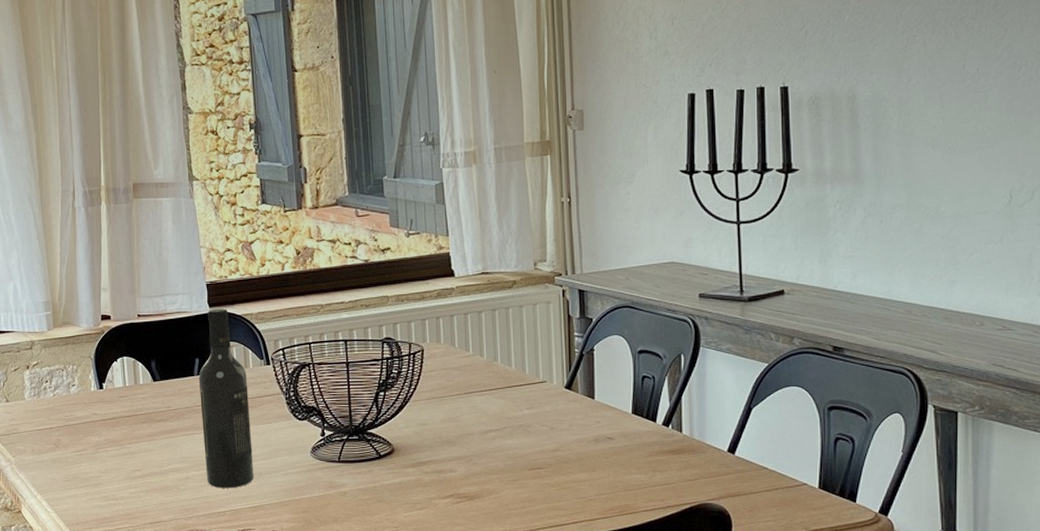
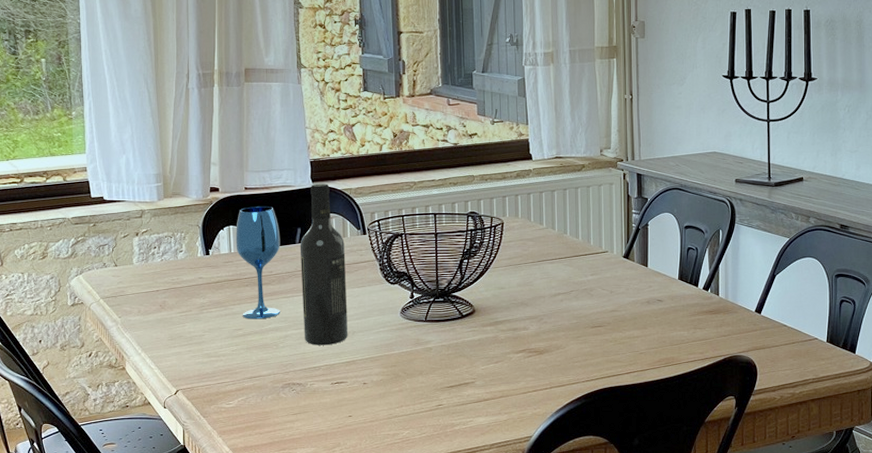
wineglass: none [130,335,180,459] -> present [236,207,280,319]

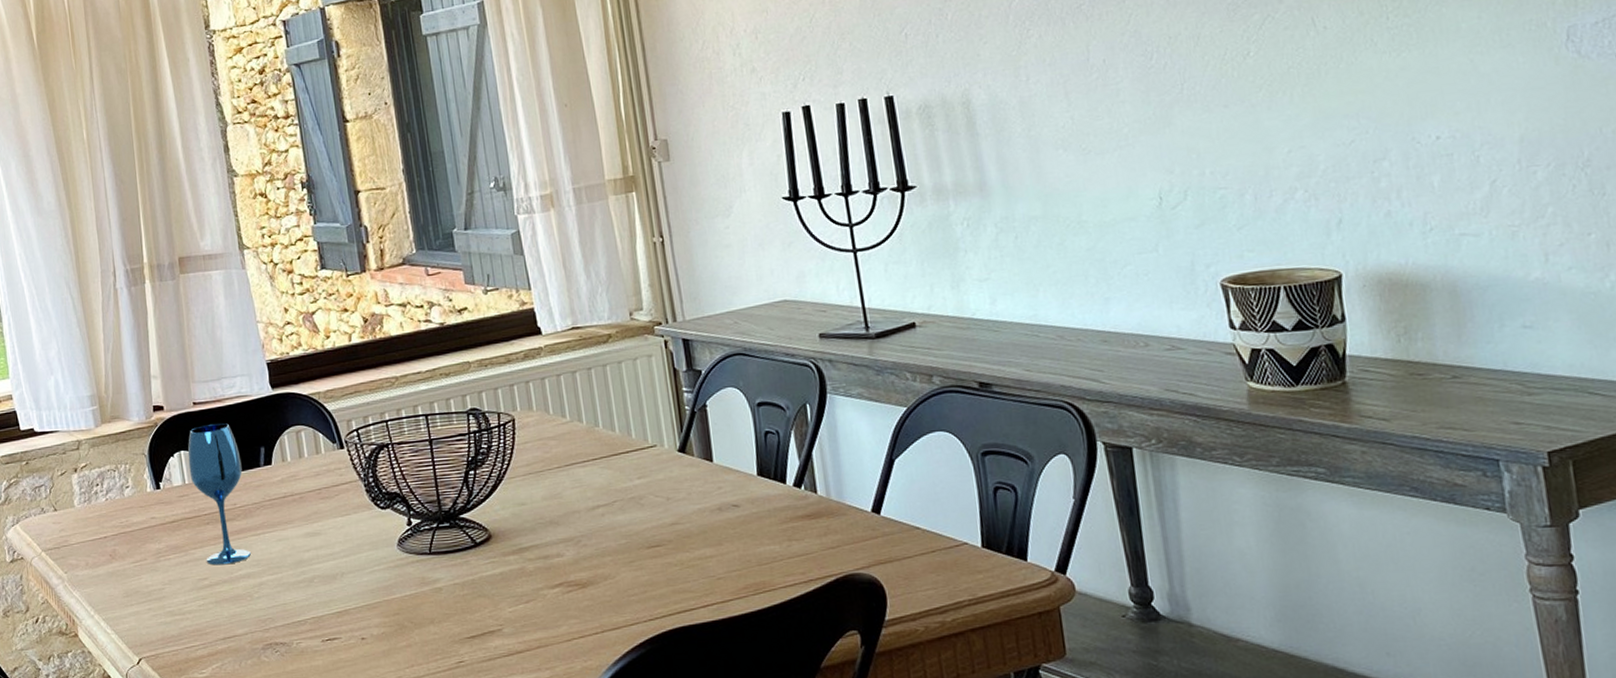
wine bottle: present [300,184,348,345] -> none [265,389,336,593]

